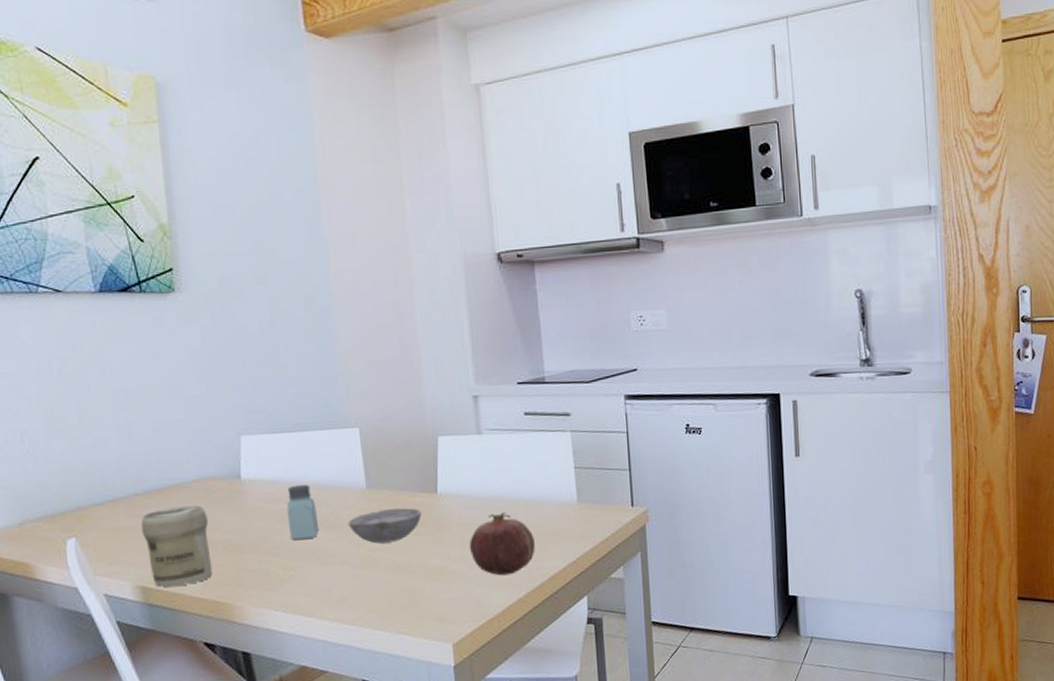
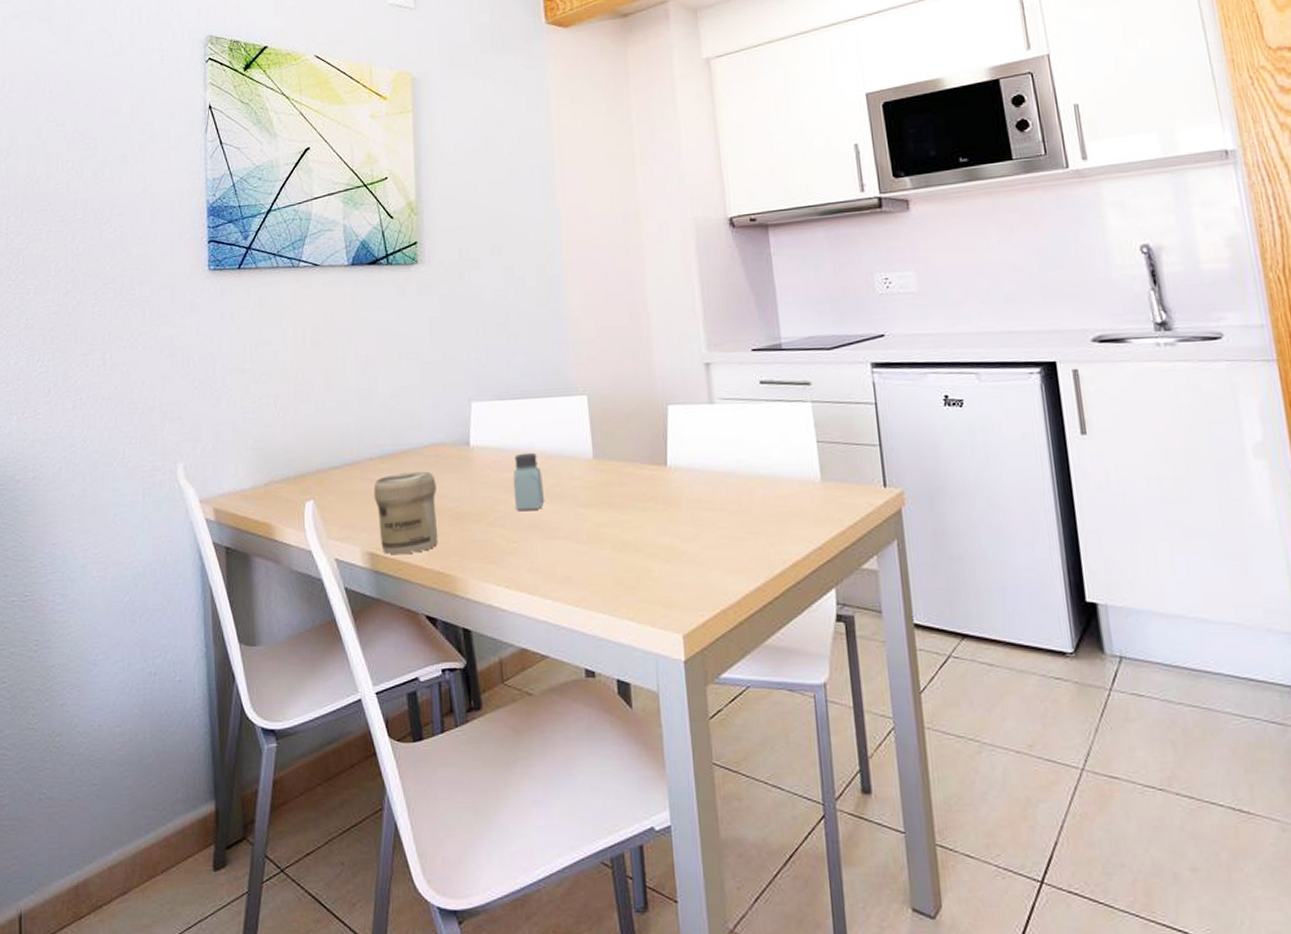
bowl: present [348,508,422,544] -> none [573,481,650,518]
fruit: present [469,511,535,576] -> none [700,488,775,560]

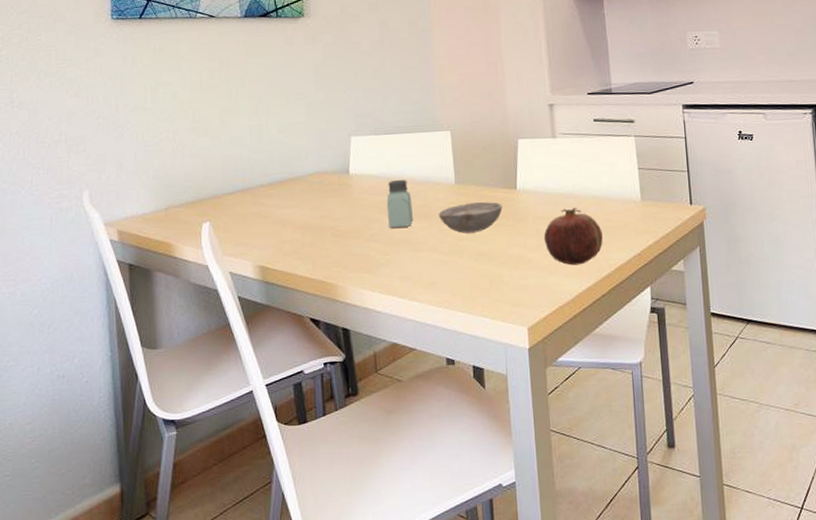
jar: present [373,471,439,554] -> none [264,196,321,267]
bowl: none [573,481,650,518] -> present [438,202,503,233]
fruit: none [700,488,775,560] -> present [543,207,603,266]

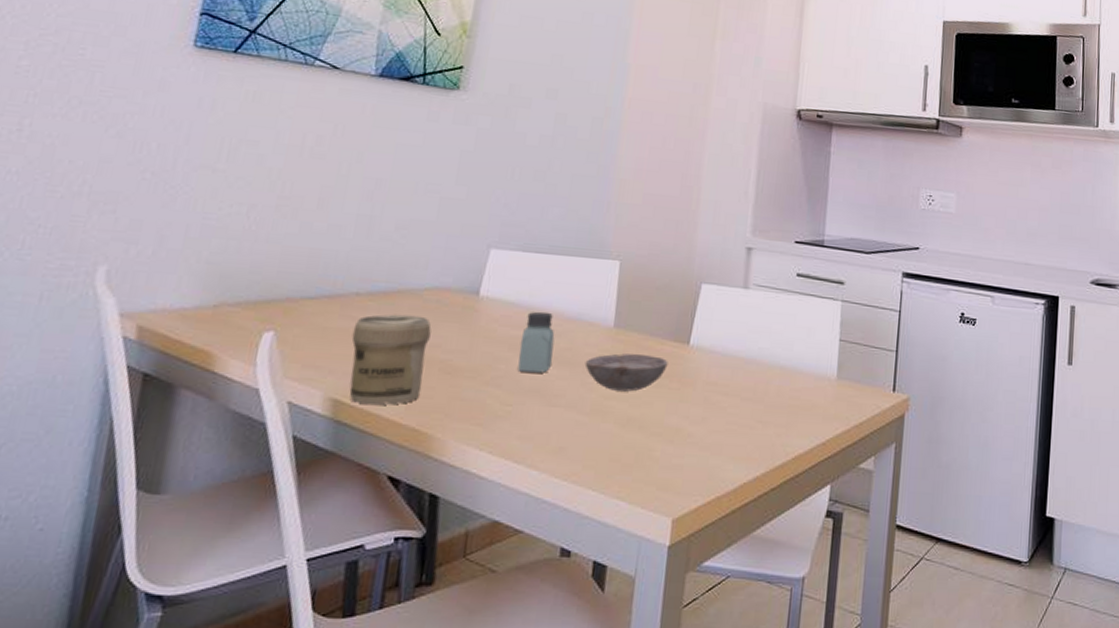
jar: none [264,196,321,267] -> present [349,314,432,405]
fruit: present [543,207,603,266] -> none [711,376,785,448]

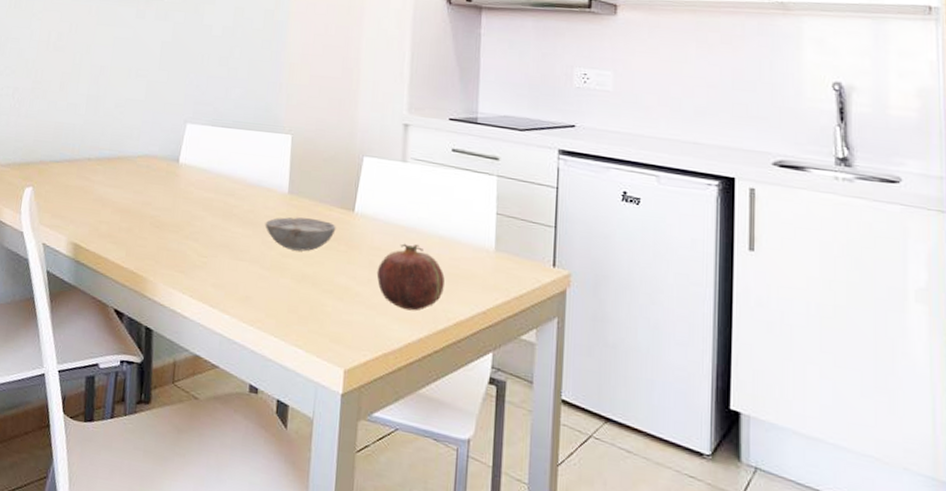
jar: present [349,314,432,405] -> none [85,176,144,251]
saltshaker: present [517,311,555,373] -> none [210,177,240,231]
fruit: none [711,376,785,448] -> present [376,243,445,311]

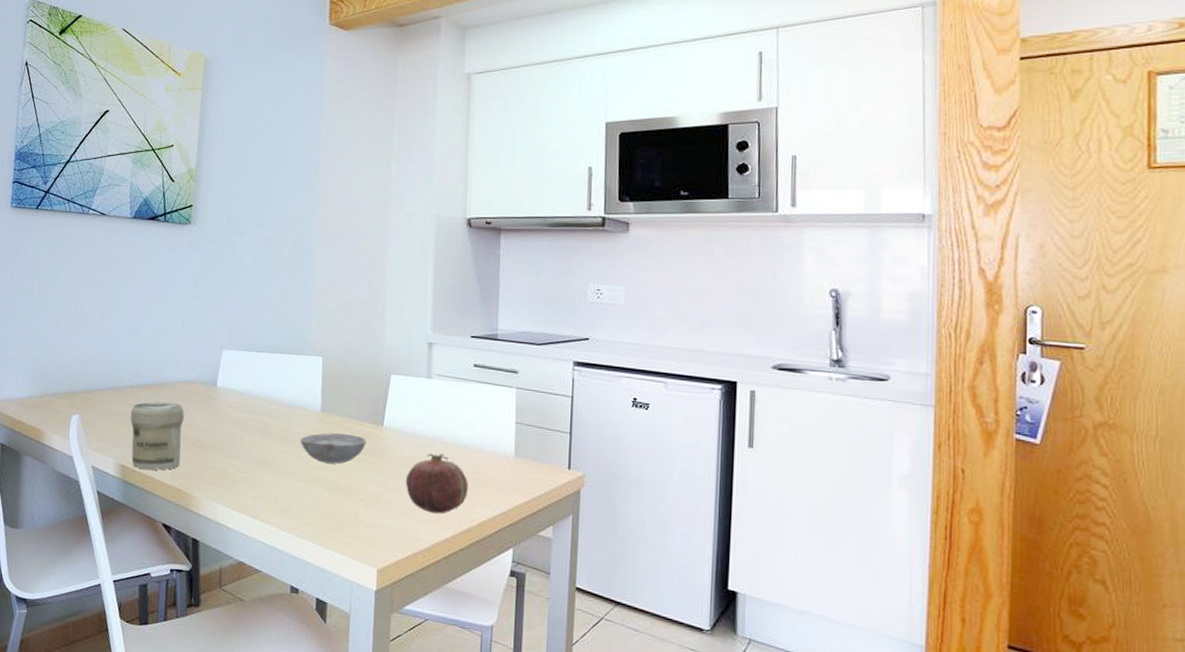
jar: none [85,176,144,251] -> present [130,401,184,470]

